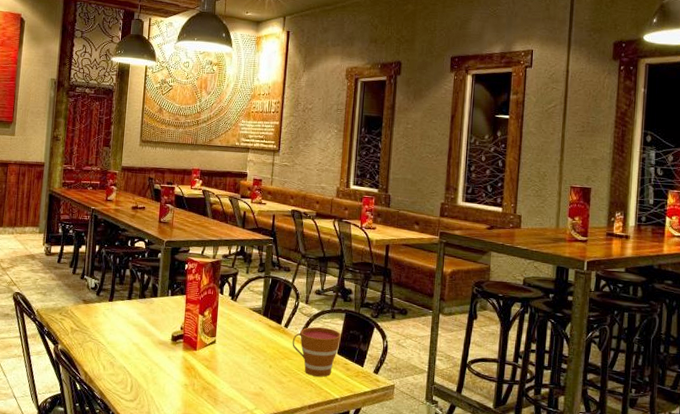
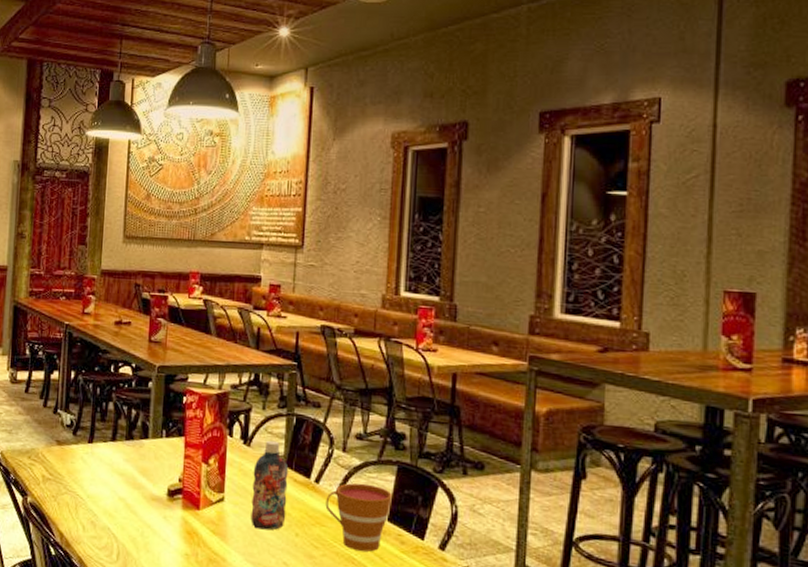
bottle: none [236,296,265,364] -> present [250,440,289,530]

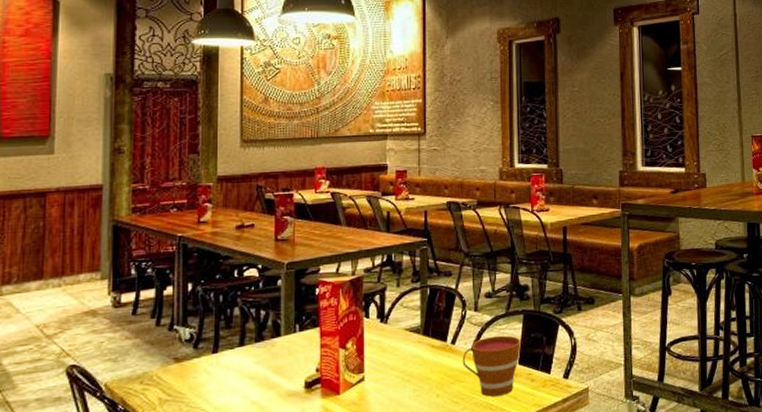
bottle: present [250,440,289,530] -> none [392,313,426,400]

